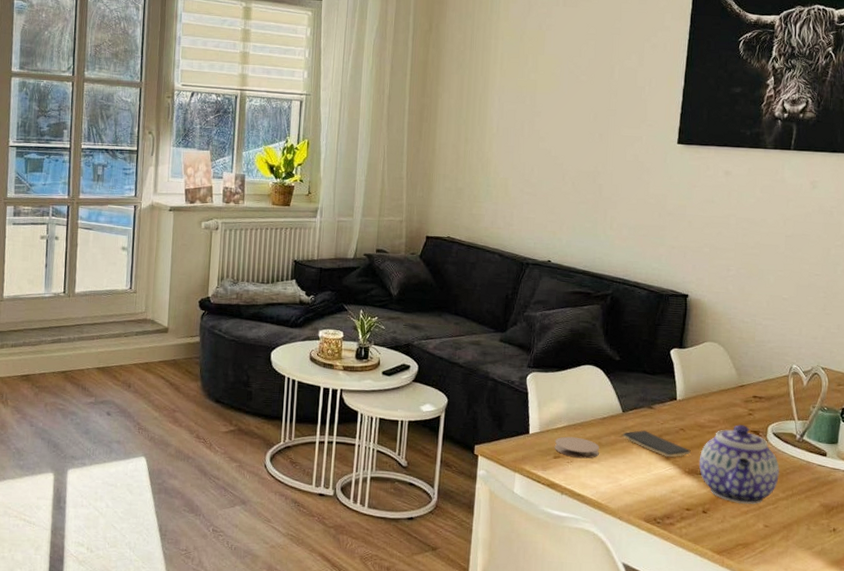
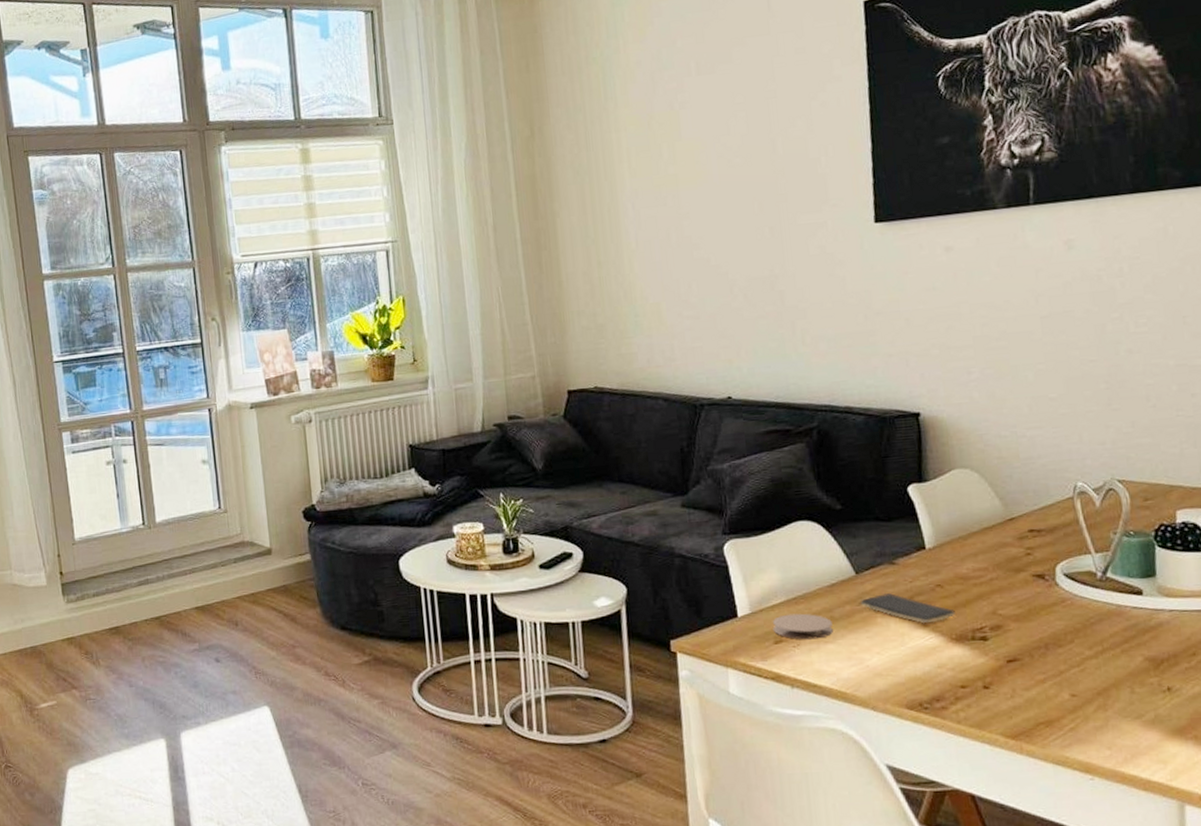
teapot: present [699,425,780,504] -> none [968,569,1082,672]

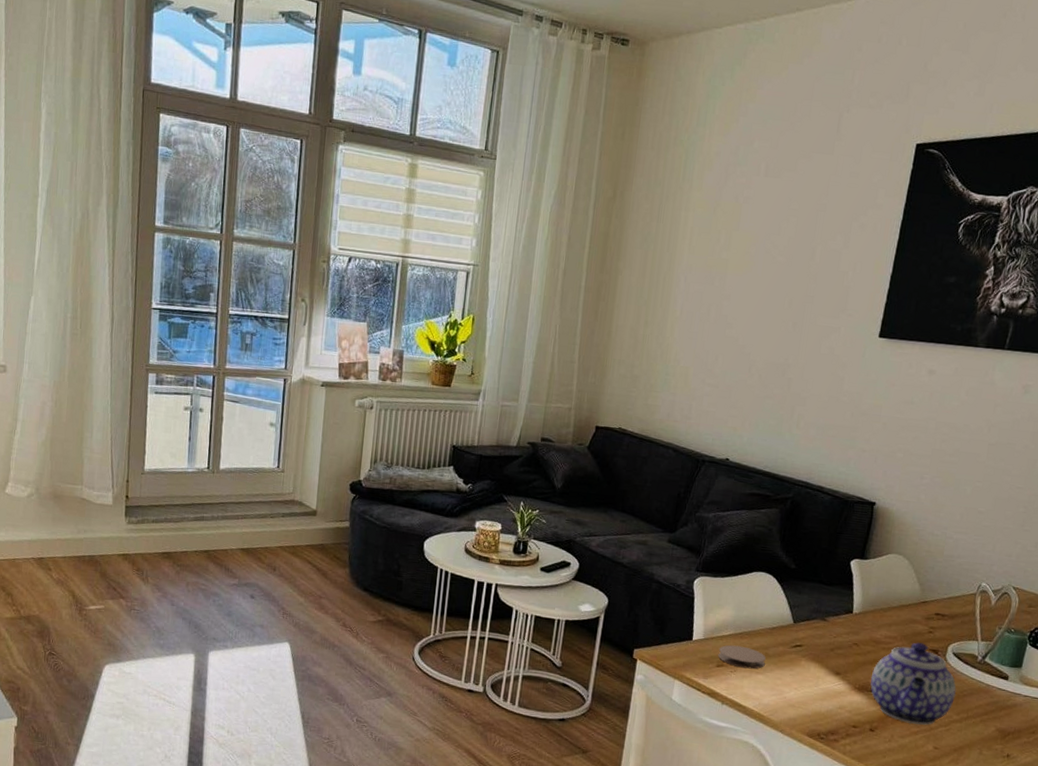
smartphone: present [861,593,955,624] -> none [792,642,863,672]
teapot: none [968,569,1082,672] -> present [870,642,956,725]

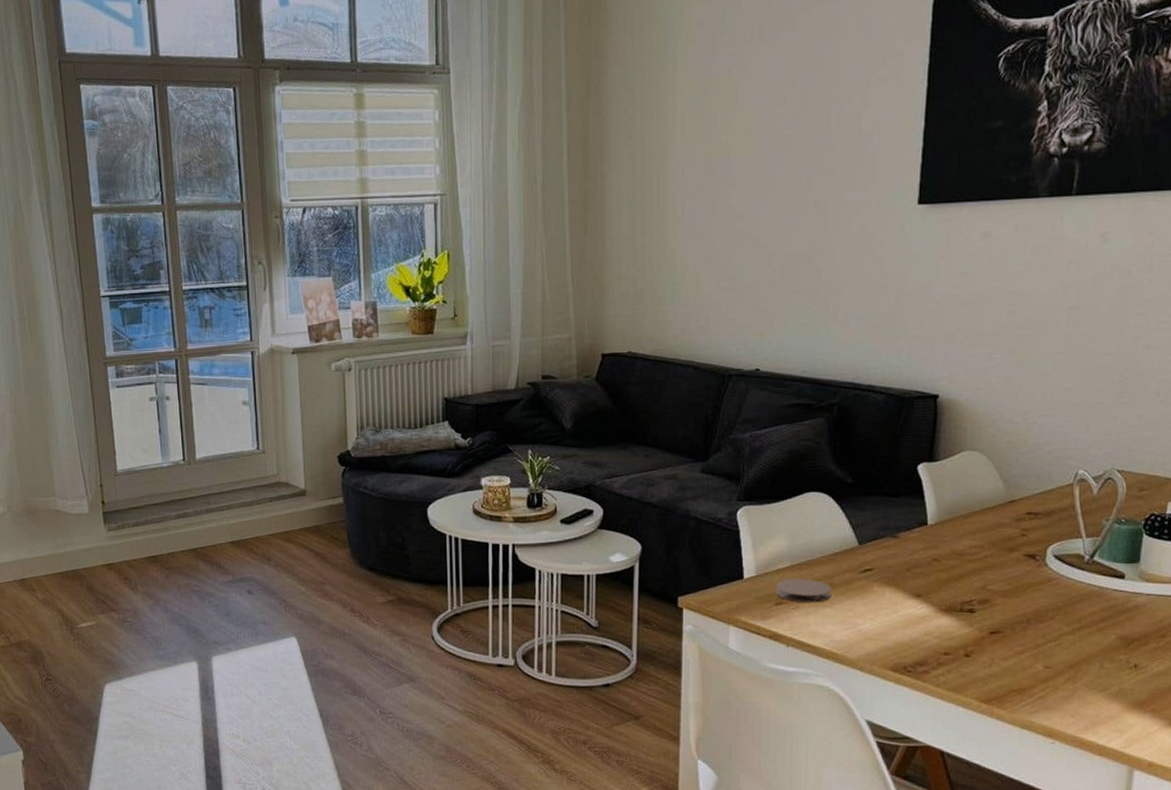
teapot: present [870,642,956,725] -> none [959,548,1064,644]

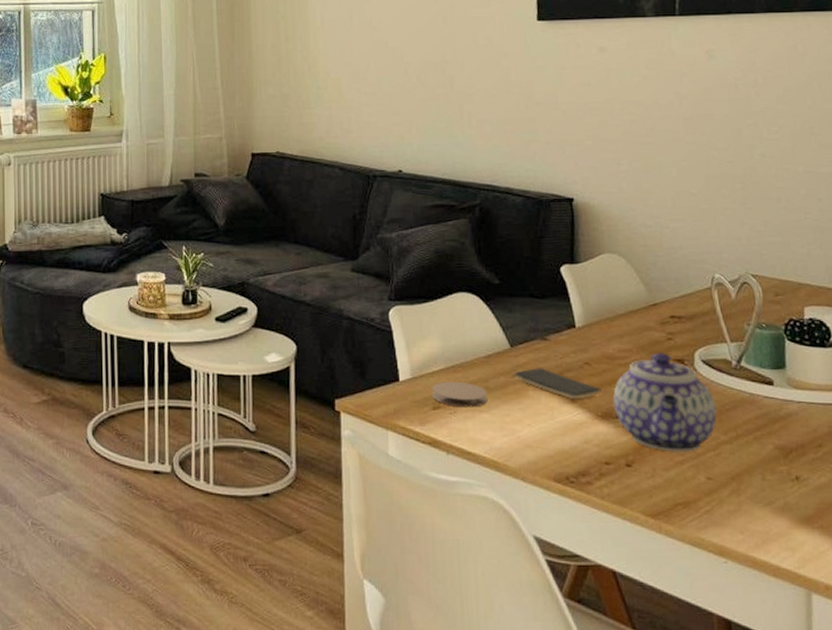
smartphone: none [861,564,947,594] -> present [514,368,601,399]
teapot: none [959,548,1064,644] -> present [613,353,718,453]

